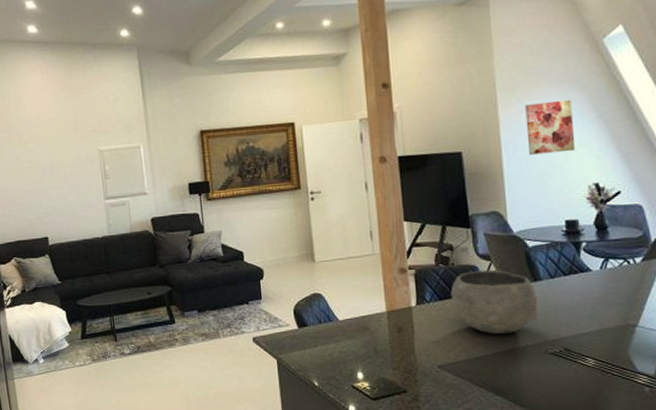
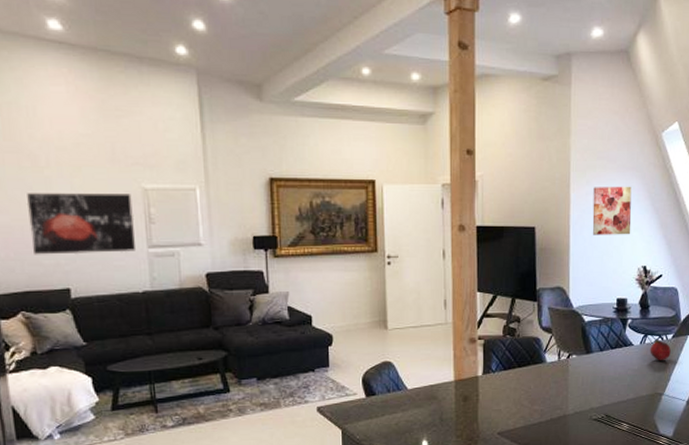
wall art: none [16,156,96,211] -> present [27,193,137,255]
bowl: present [450,269,538,334] -> none [514,342,588,402]
fruit: none [613,264,642,287] -> present [650,340,671,361]

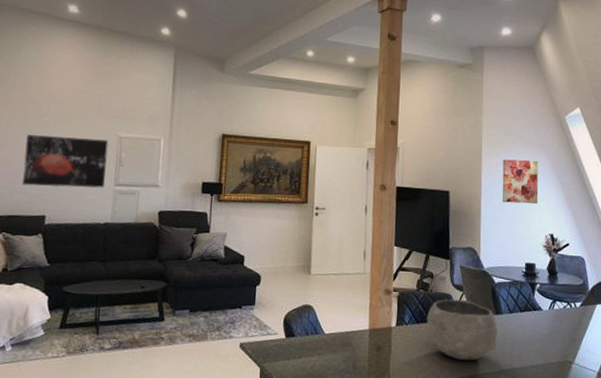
bowl: none [514,342,588,402] -> present [426,299,497,361]
fruit: present [650,340,671,361] -> none [559,307,580,328]

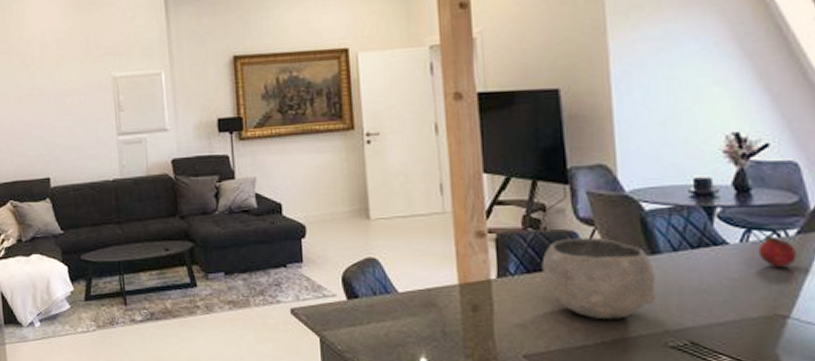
wall art: present [22,135,109,189] -> none [16,83,107,147]
wall art: present [502,159,539,205] -> none [643,25,709,95]
fruit: none [559,307,580,328] -> present [758,237,796,267]

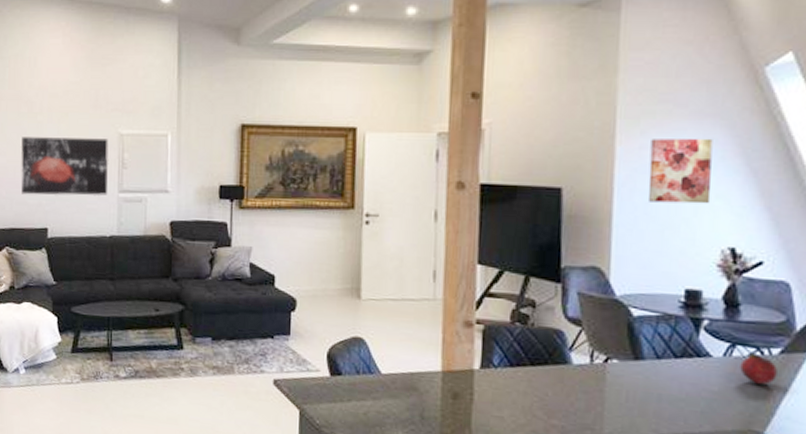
wall art: none [16,83,107,147] -> present [21,137,109,196]
bowl: present [541,237,656,319] -> none [524,336,636,420]
wall art: none [643,25,709,95] -> present [648,138,713,204]

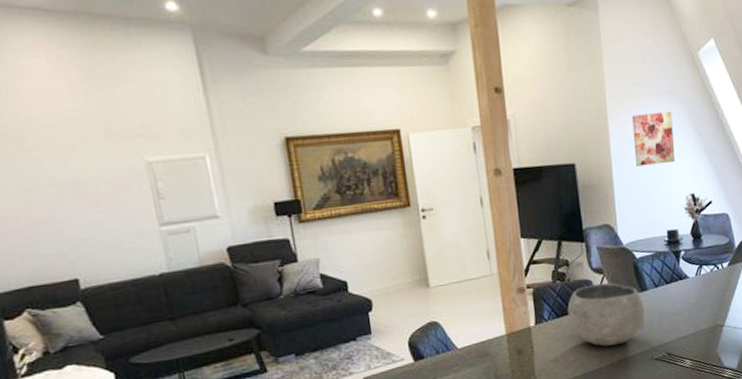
wall art: present [21,137,109,196] -> none [17,169,147,246]
bowl: none [524,336,636,420] -> present [567,282,645,347]
fruit: present [740,353,777,385] -> none [706,269,728,291]

